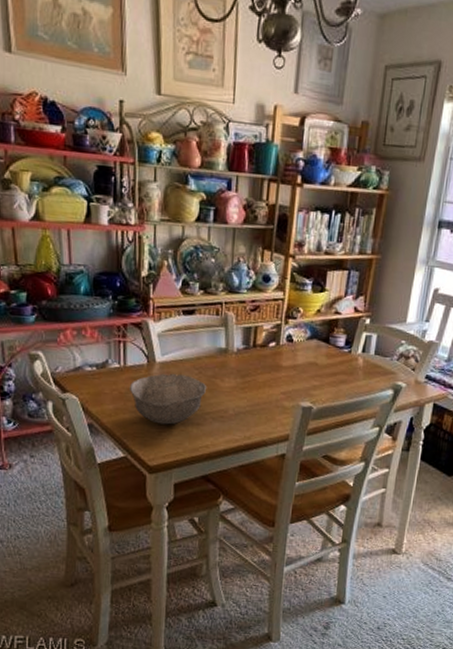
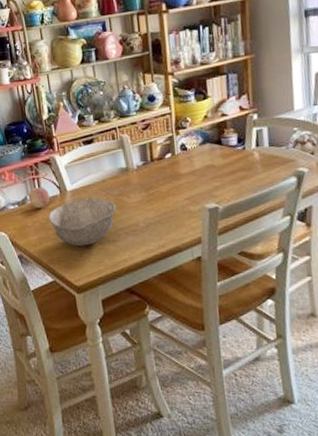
fruit: none [110,351,134,376] -> present [28,187,50,209]

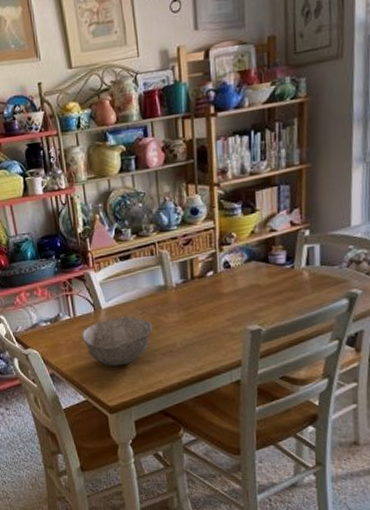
fruit: present [28,187,50,209] -> none [61,304,83,326]

